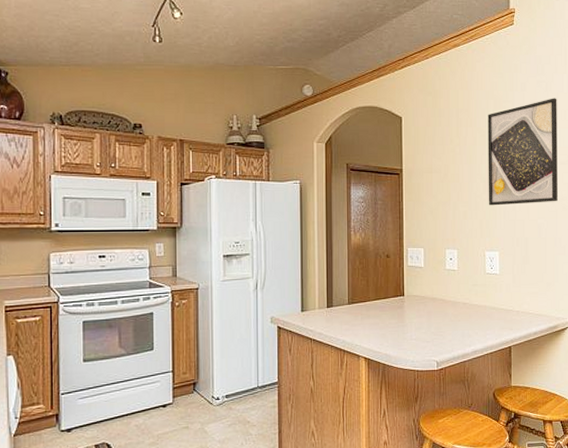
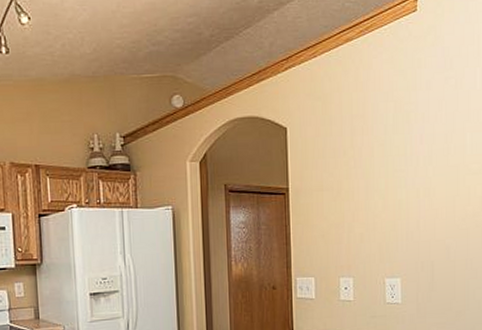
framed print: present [487,98,558,206] -> none [386,96,469,226]

